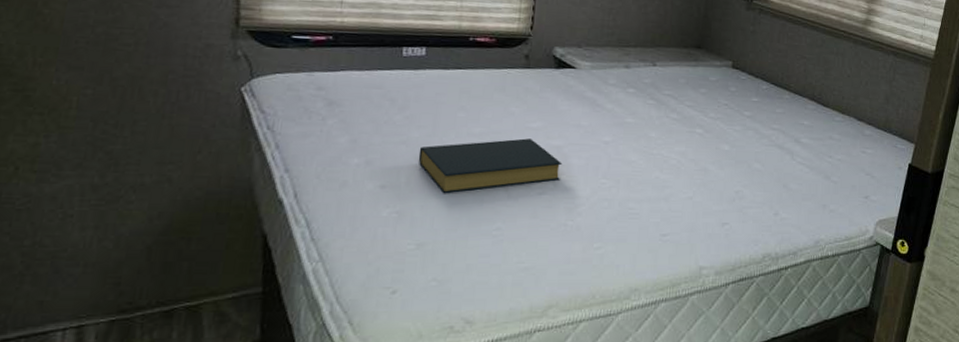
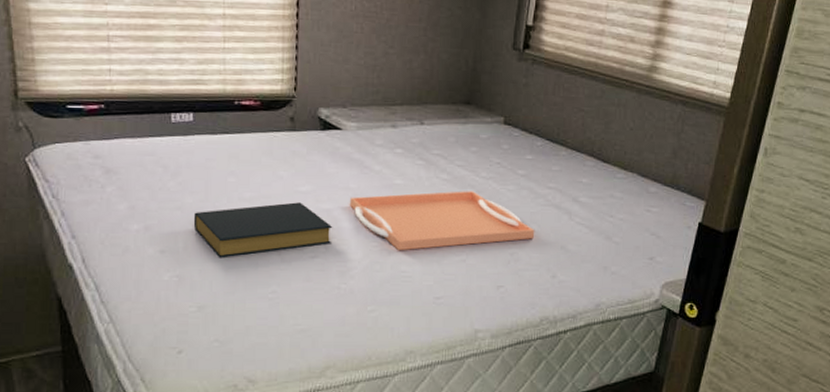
serving tray: none [581,130,759,188] -> present [350,191,535,251]

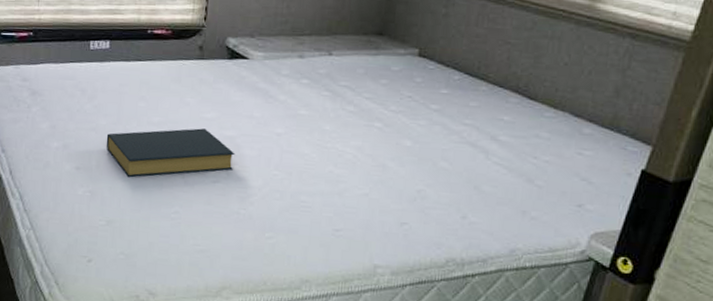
serving tray: present [350,191,535,251] -> none [253,124,446,181]

